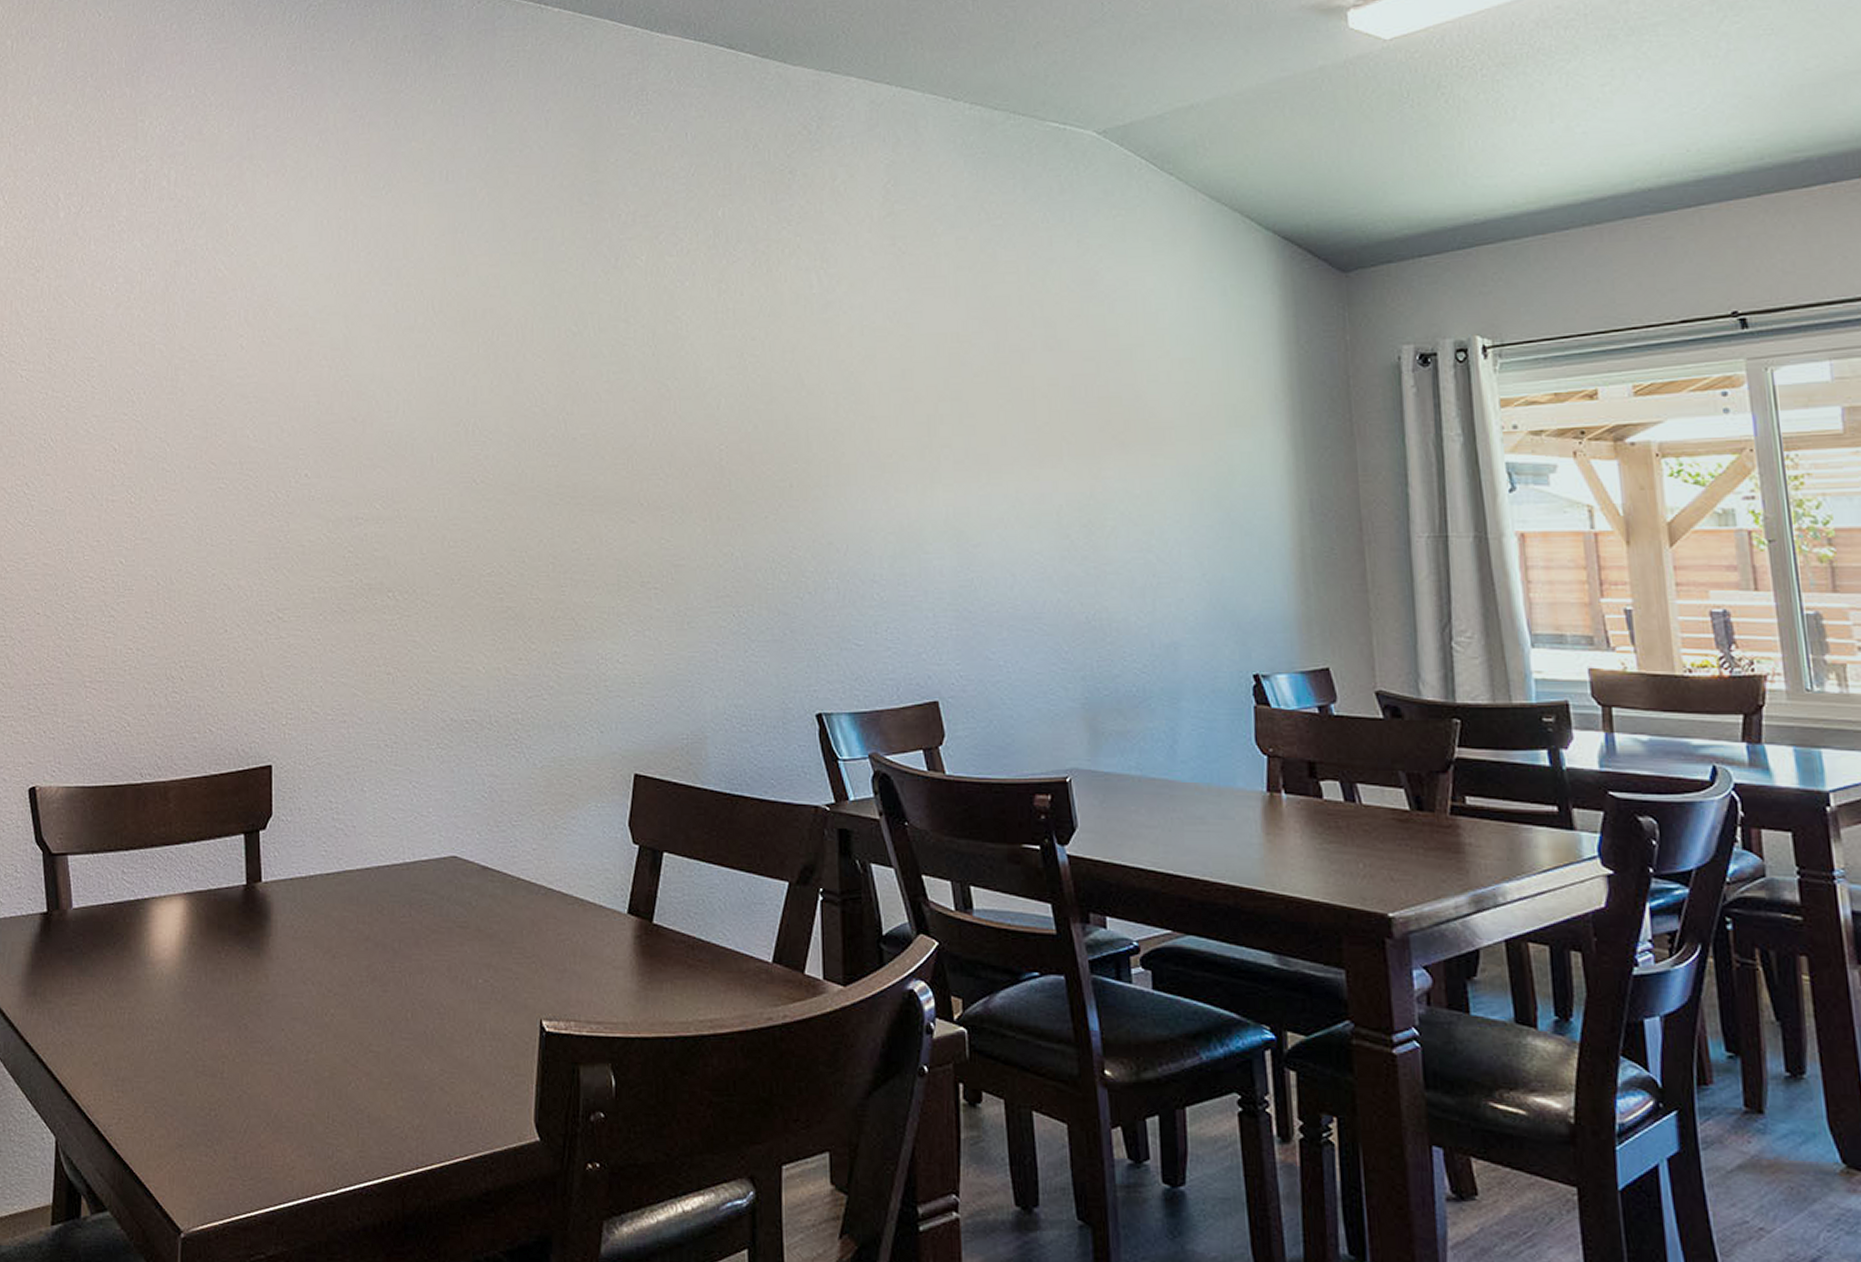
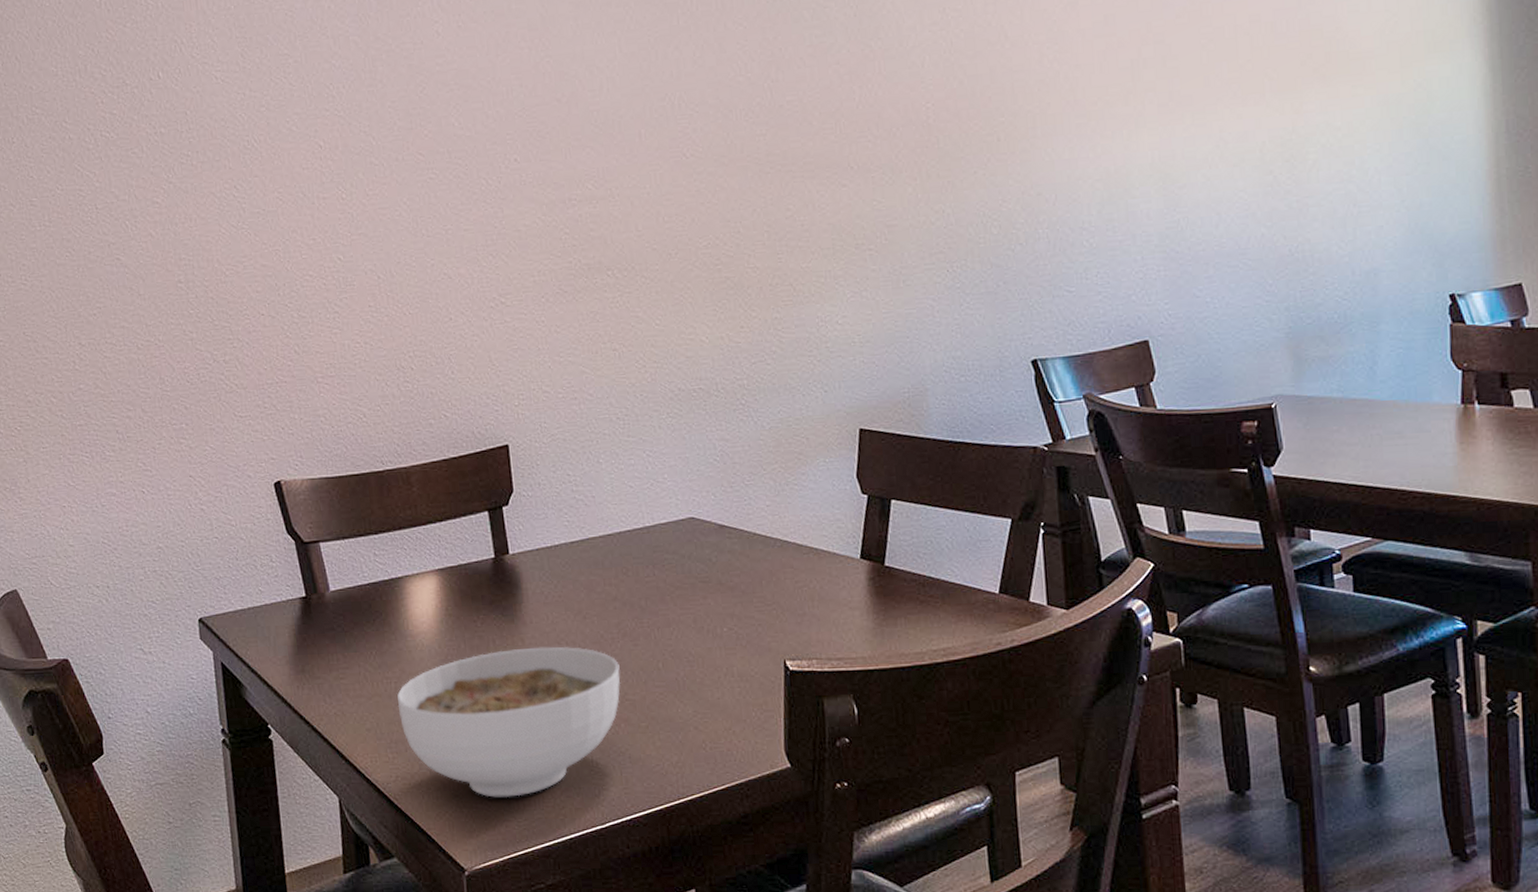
bowl: none [129,985,366,1152] -> present [397,646,621,798]

